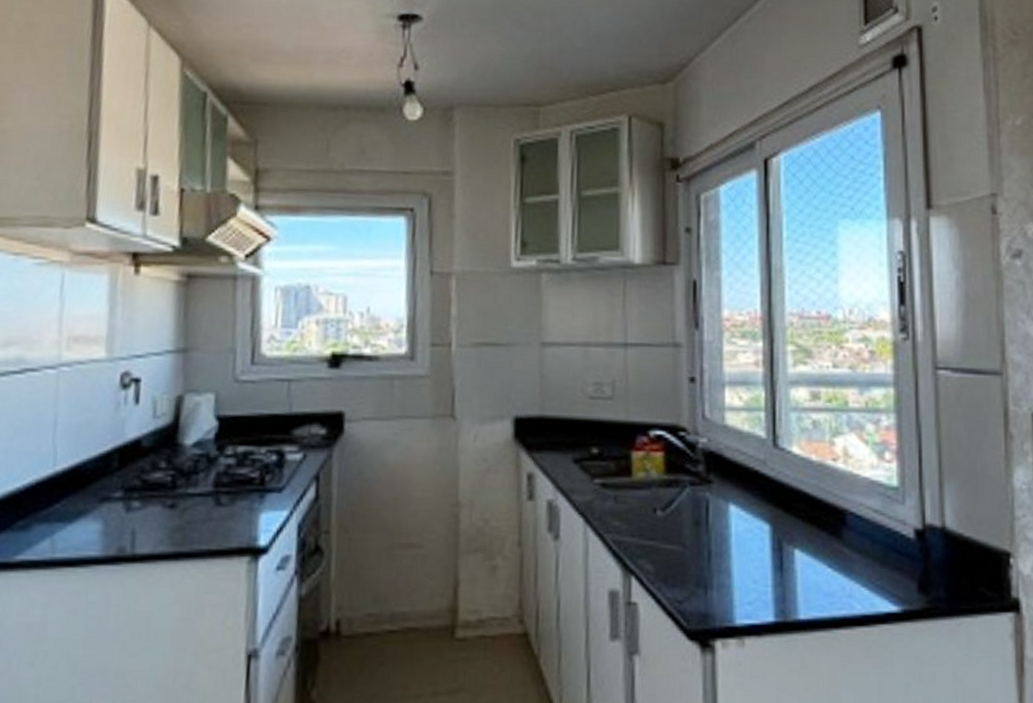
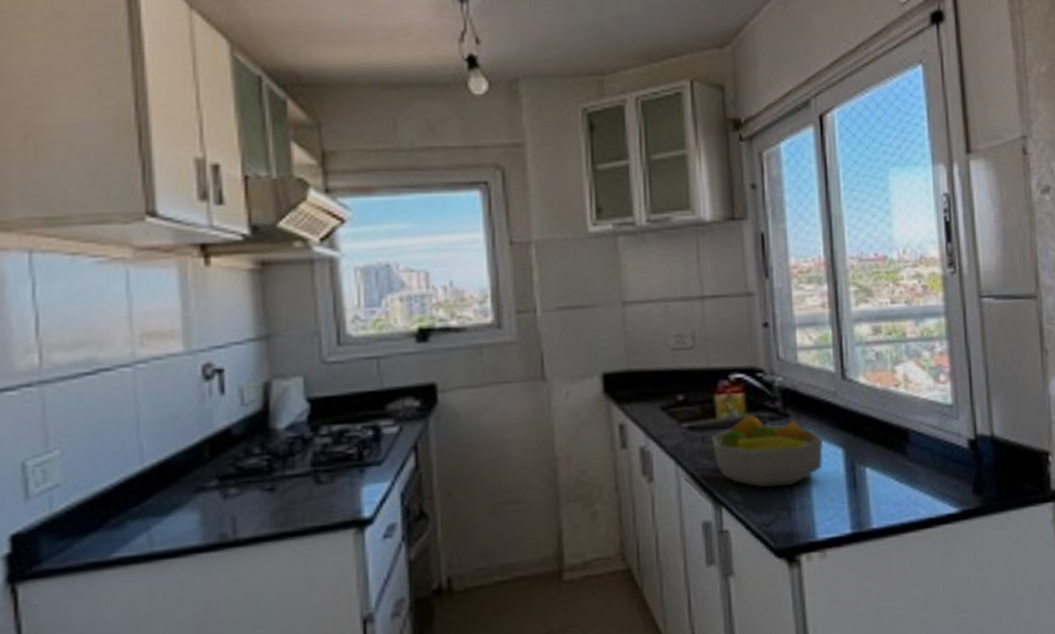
fruit bowl: none [625,476,747,560] -> present [711,414,823,488]

